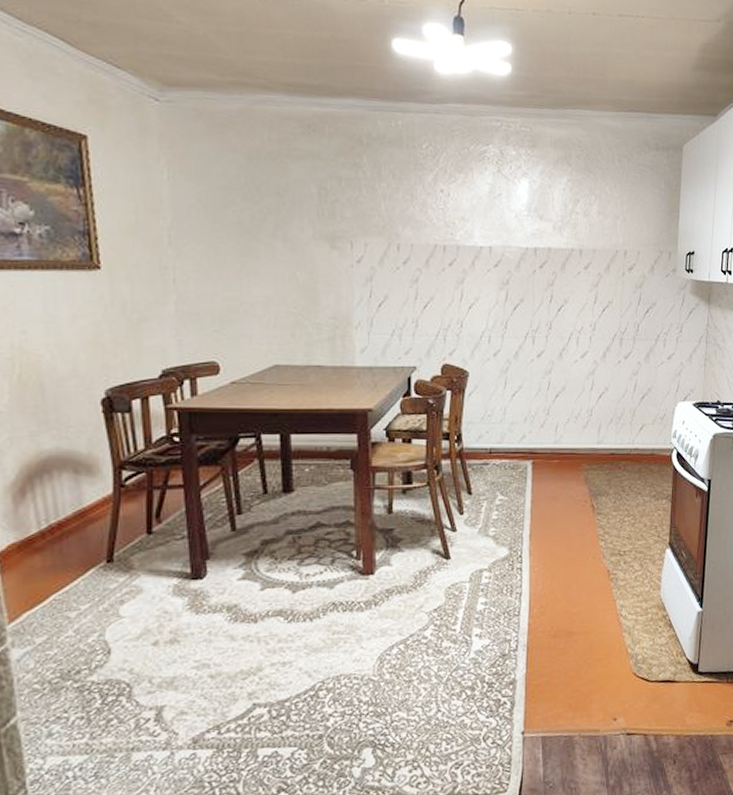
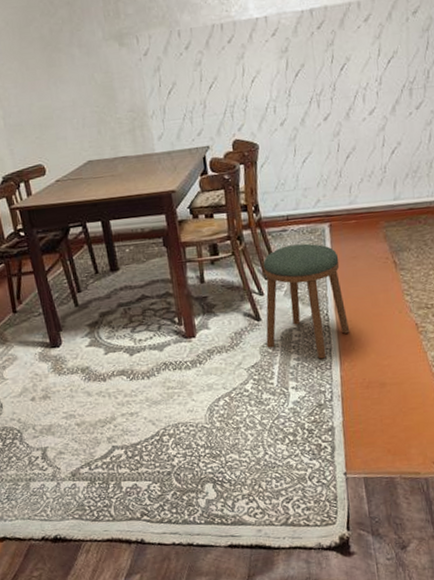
stool: none [453,479,543,604] -> present [263,243,350,359]

